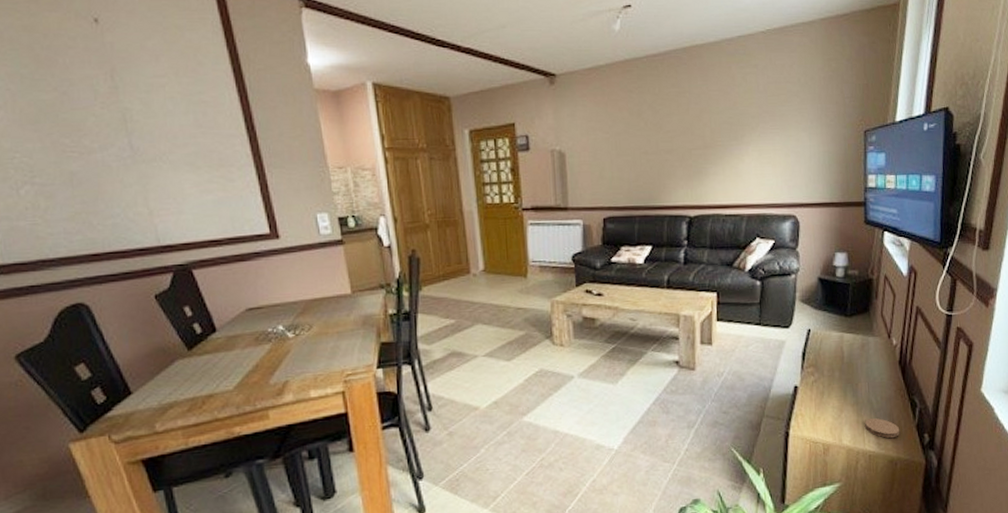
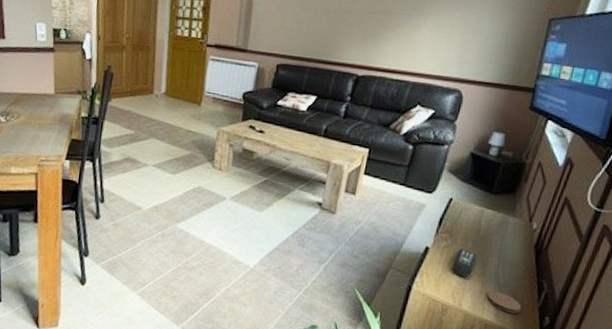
remote control: none [825,380,846,410] -> present [453,248,477,278]

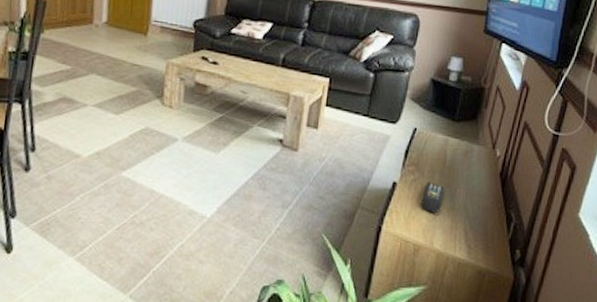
coaster: present [487,291,522,313] -> none [458,226,493,249]

